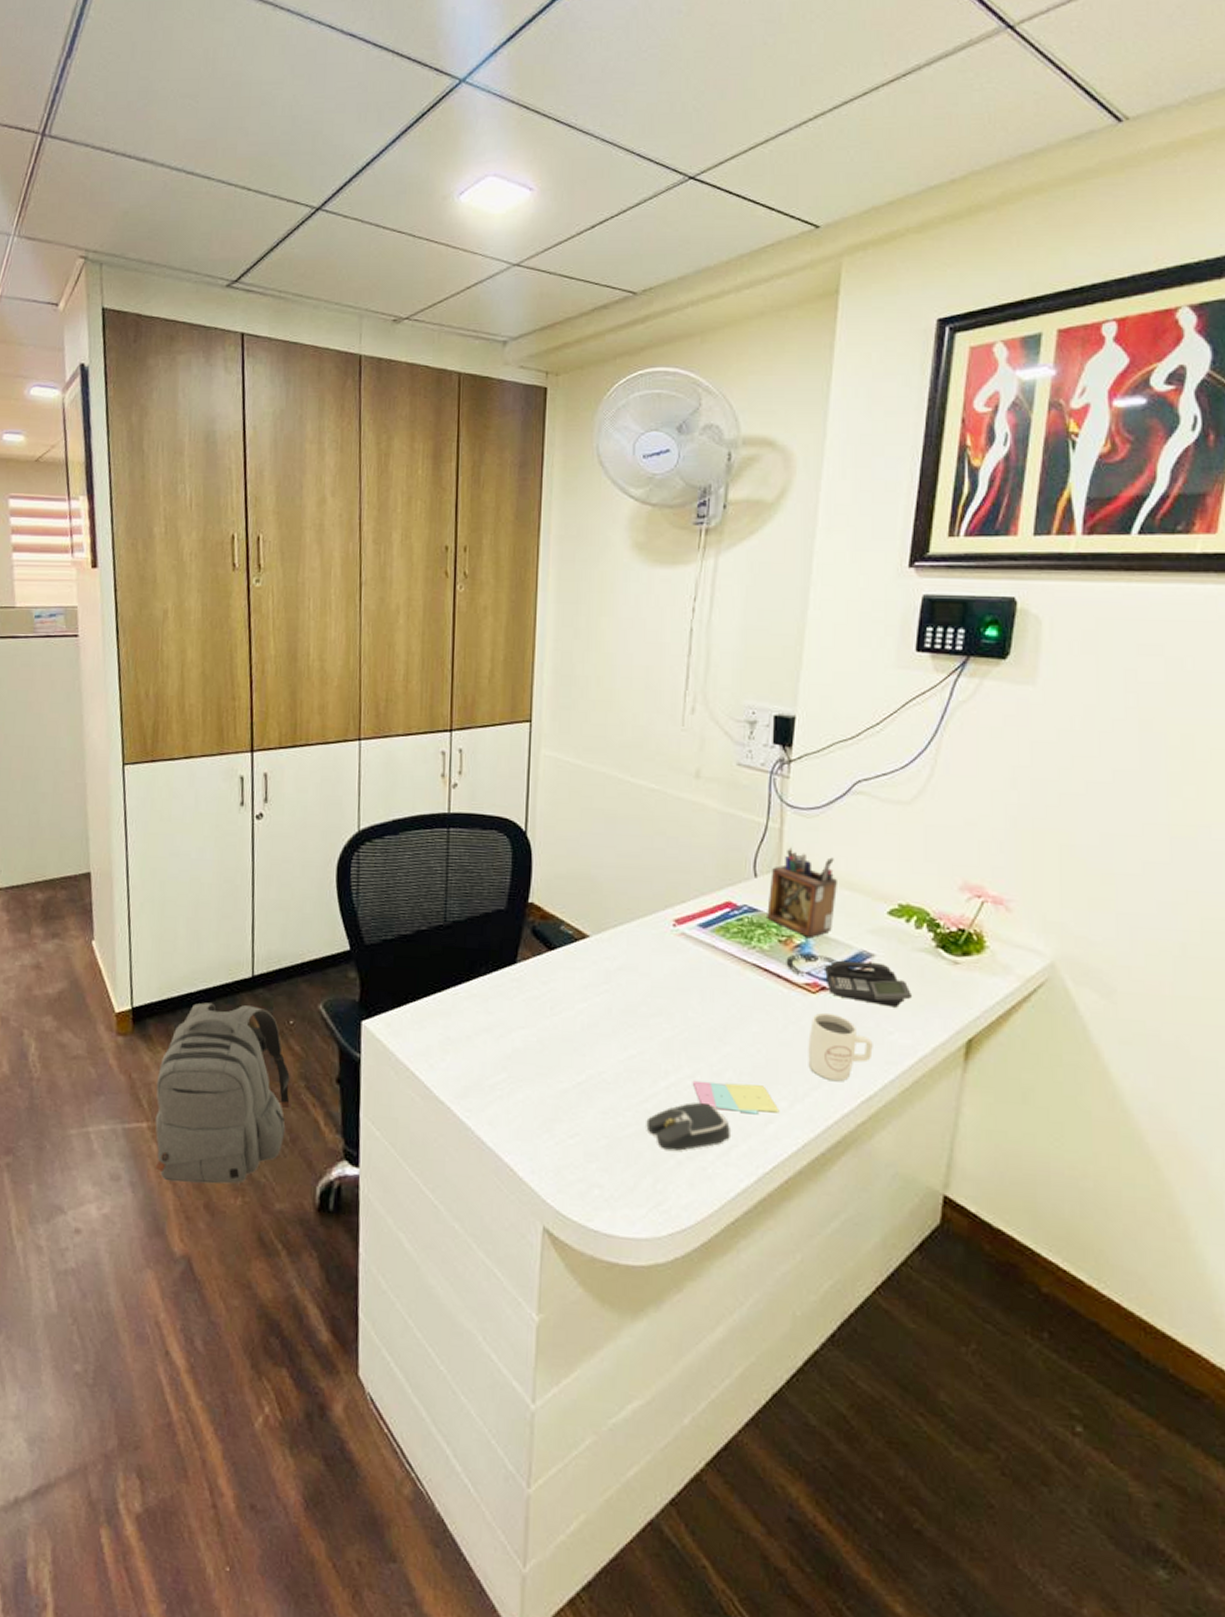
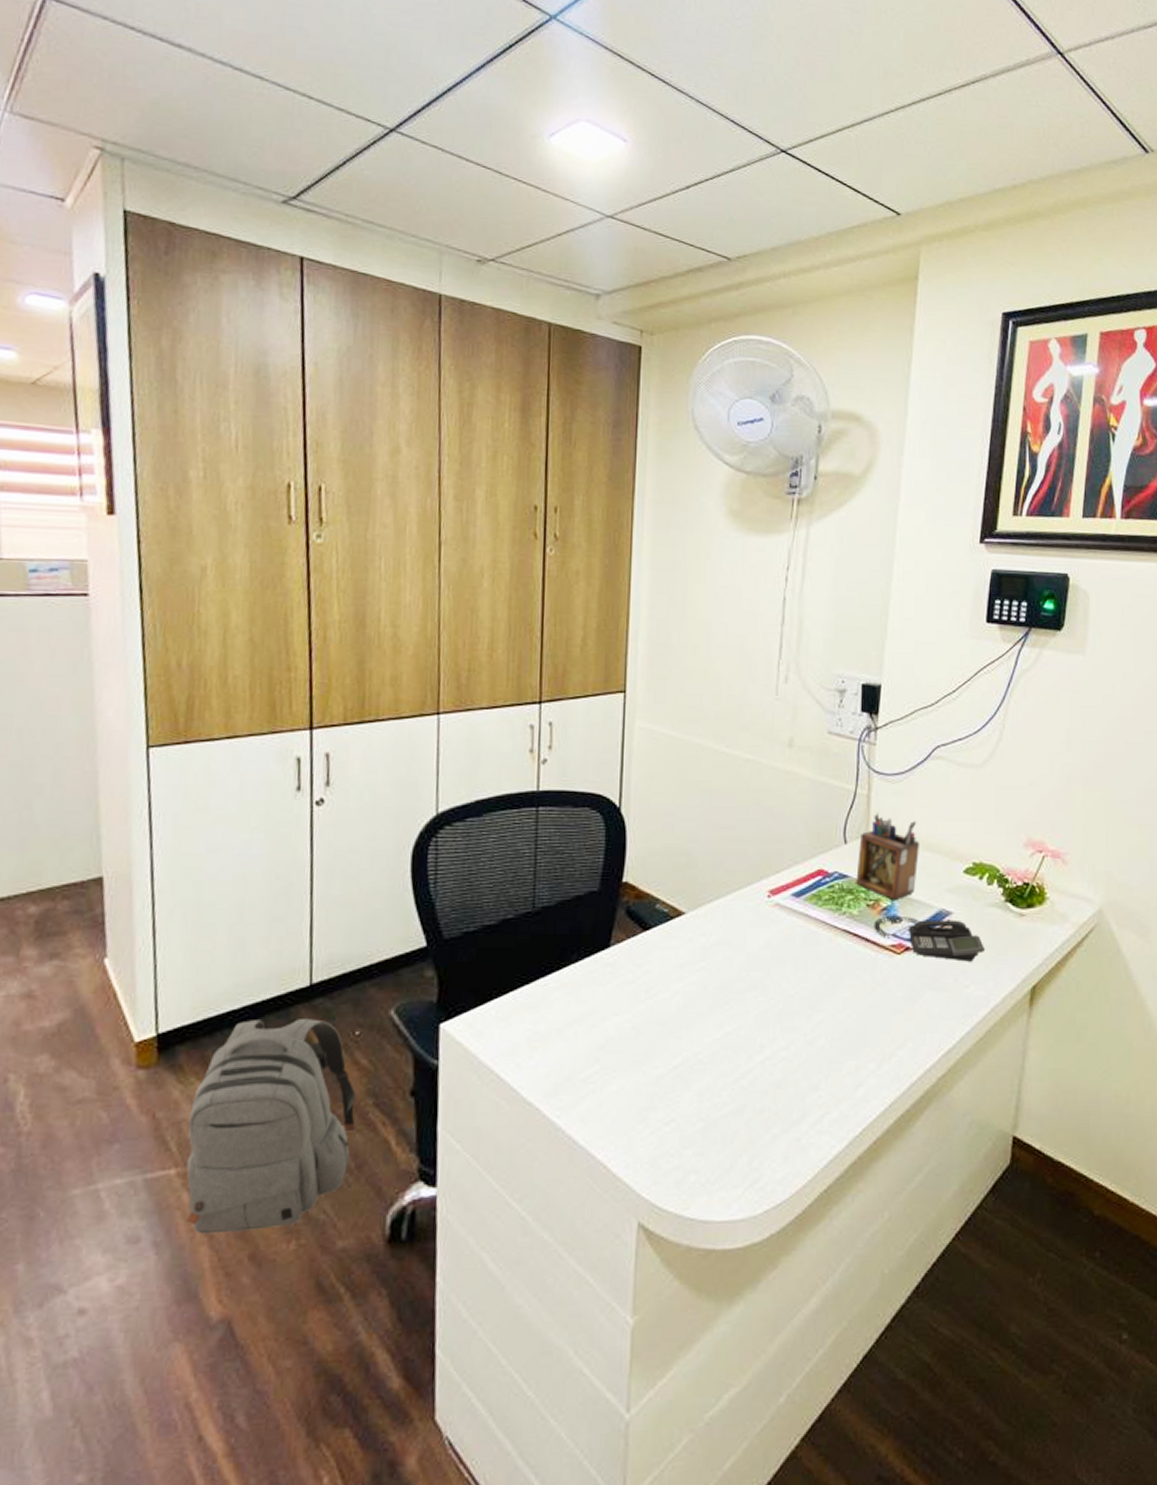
computer mouse: present [646,1102,730,1151] -> none [742,1072,823,1125]
sticky notes: present [692,1080,780,1115] -> none [786,1050,869,1080]
mug: present [808,1012,873,1082] -> none [894,972,952,1039]

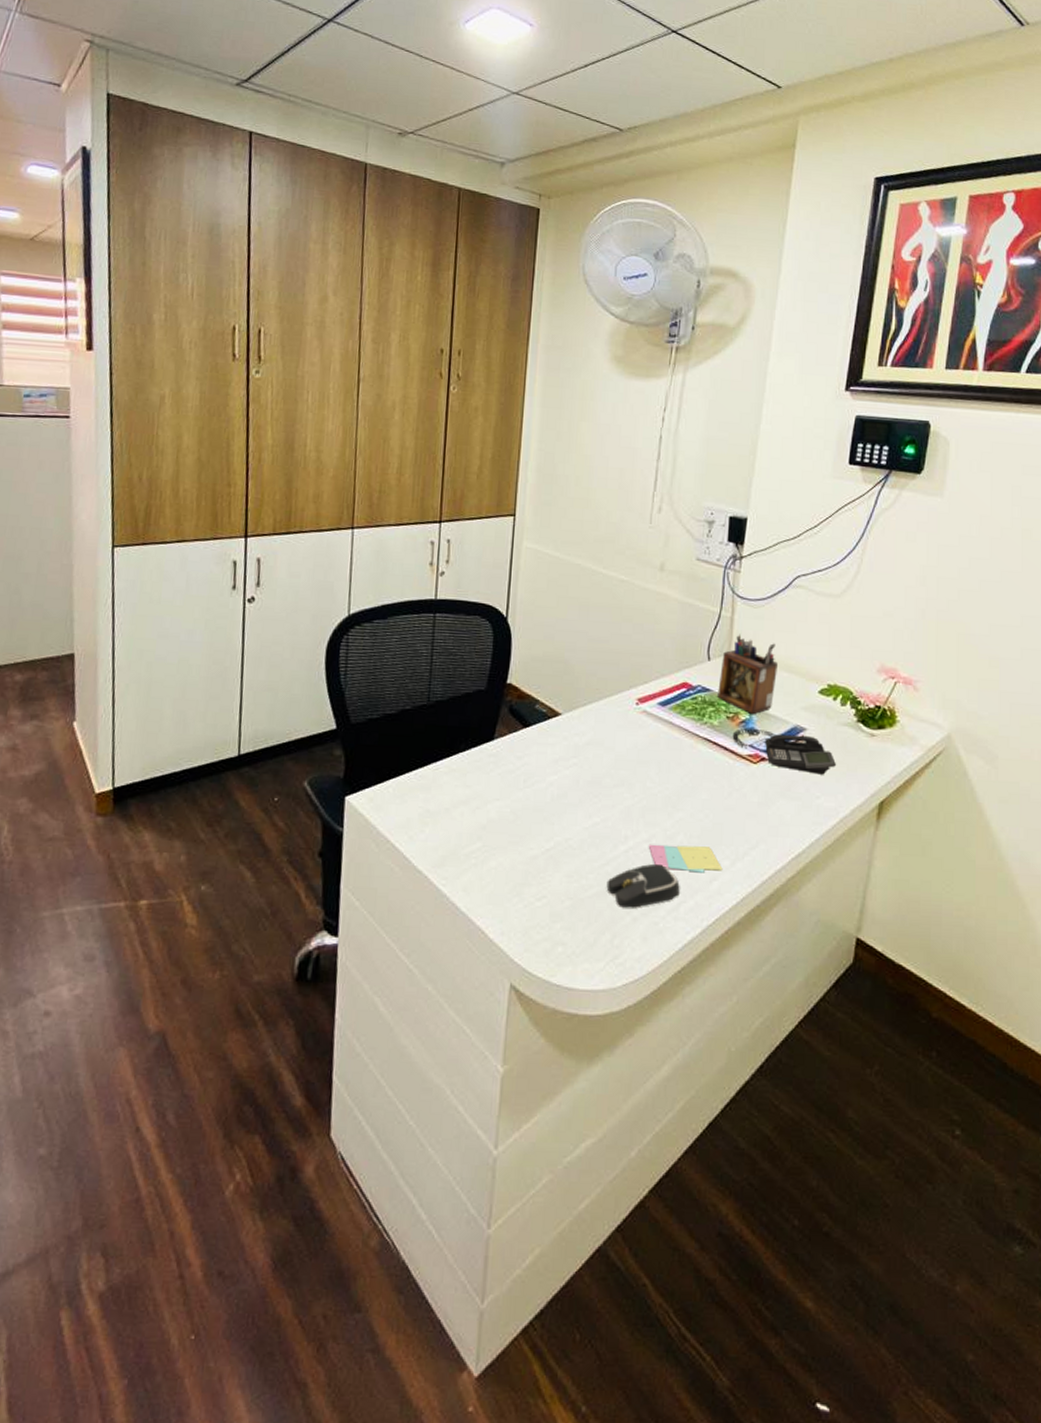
backpack: present [185,1019,356,1235] -> none [131,781,273,960]
computer mouse: none [742,1072,823,1125] -> present [606,863,680,908]
sticky notes: none [786,1050,869,1080] -> present [648,844,723,873]

